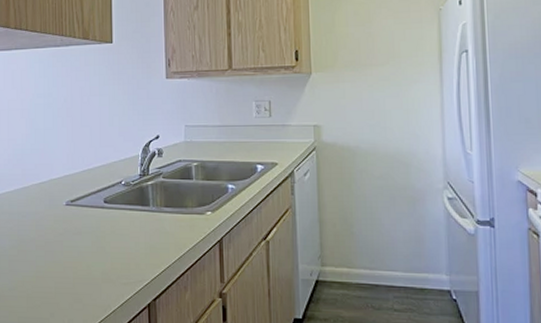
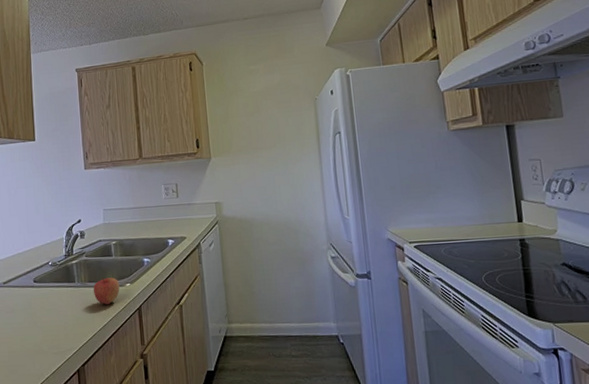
apple: none [170,202,199,235] -> present [94,277,120,305]

